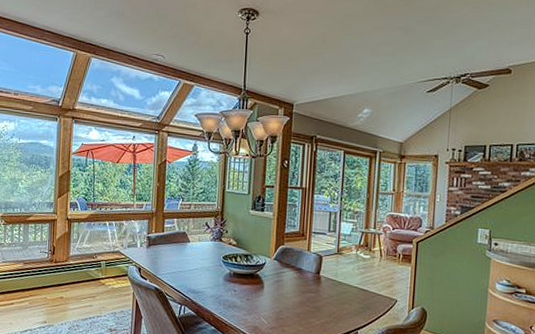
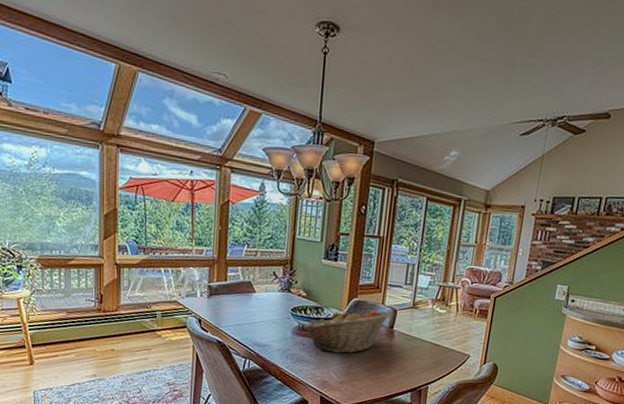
fruit basket: none [233,256,316,299] -> present [302,309,390,354]

